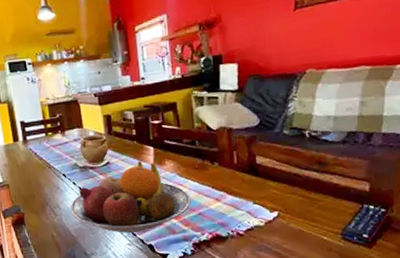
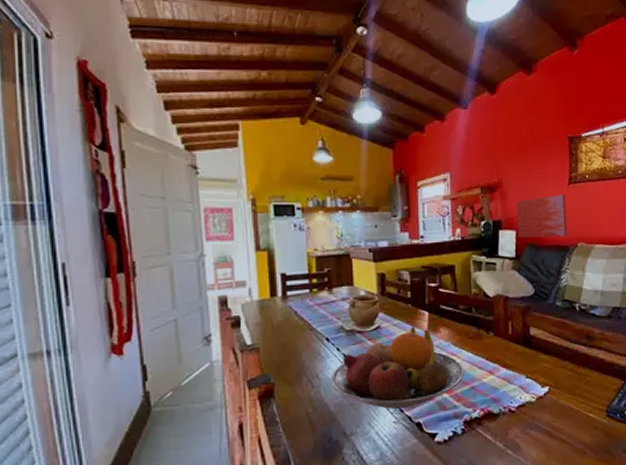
wall art: none [237,20,294,71] -> present [516,194,567,238]

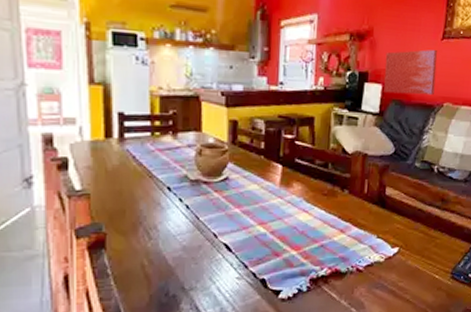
fruit bowl: present [331,327,464,409] -> none [171,180,315,264]

